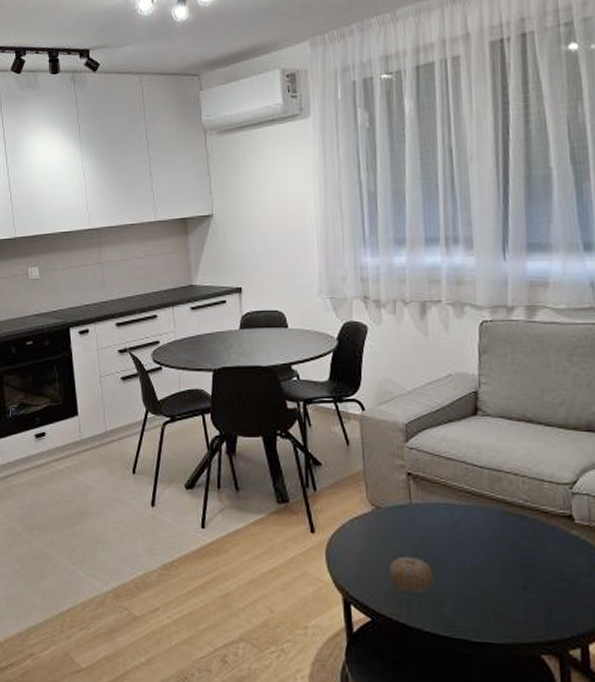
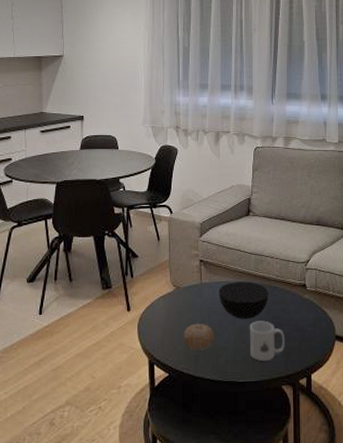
bowl: none [436,505,514,557] -> present [219,282,269,319]
mug: none [486,561,543,618] -> present [250,321,285,362]

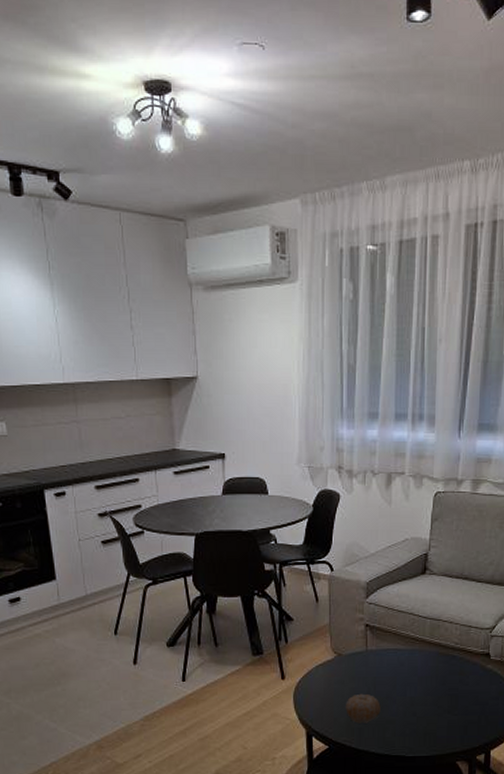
bowl: present [219,282,269,319] -> none [387,649,445,690]
mug: present [250,321,285,362] -> none [421,692,462,736]

